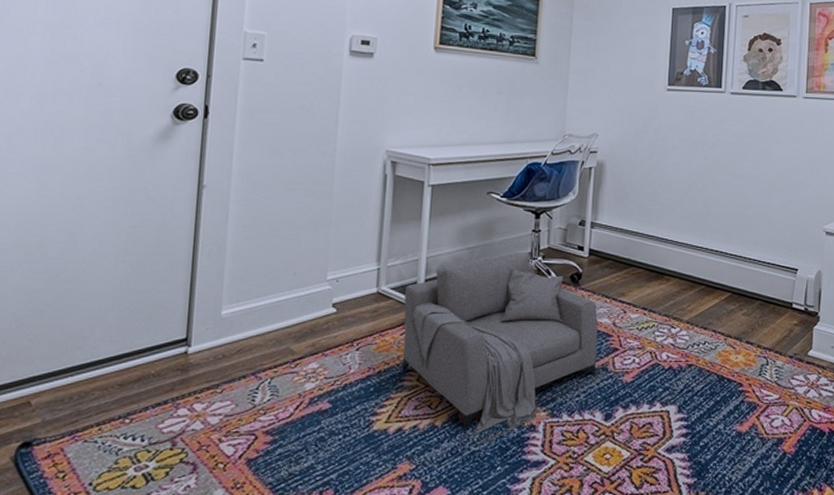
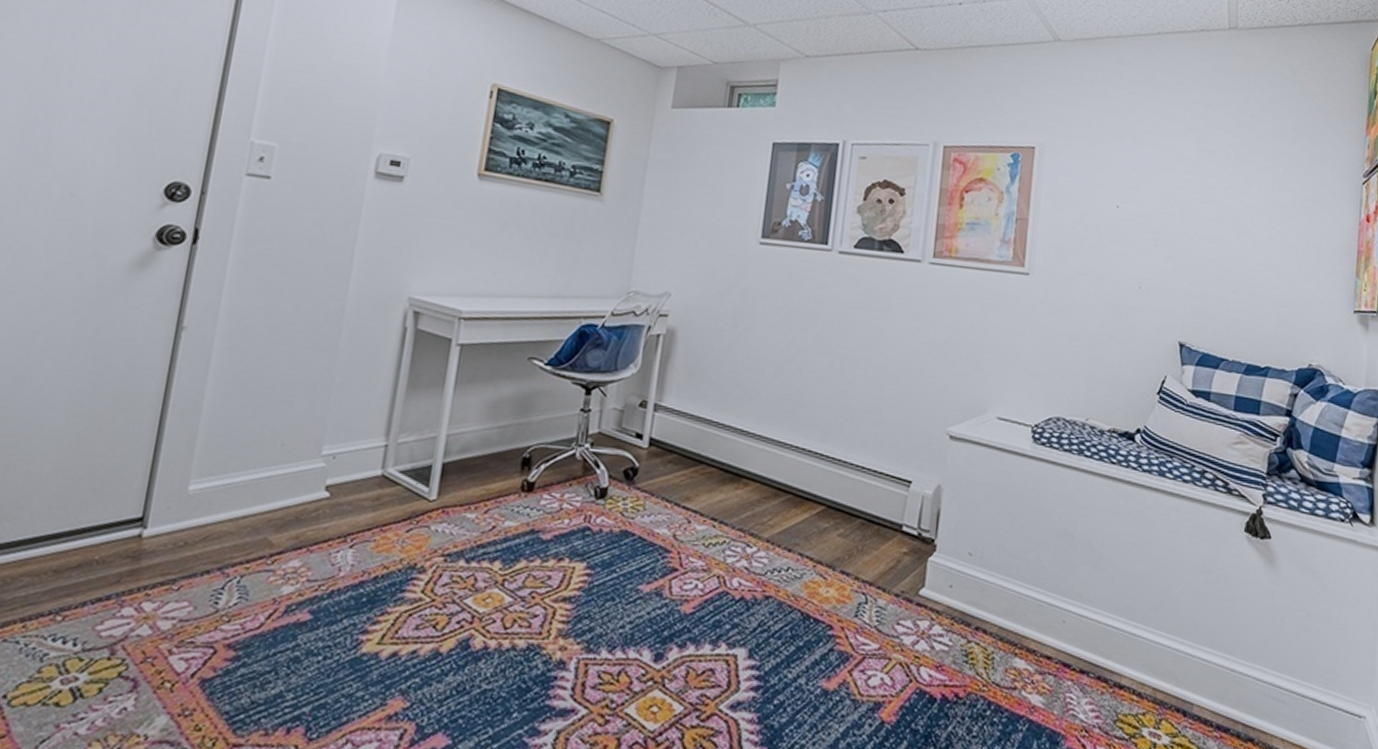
armchair: present [401,252,598,446] -> none [403,436,655,684]

